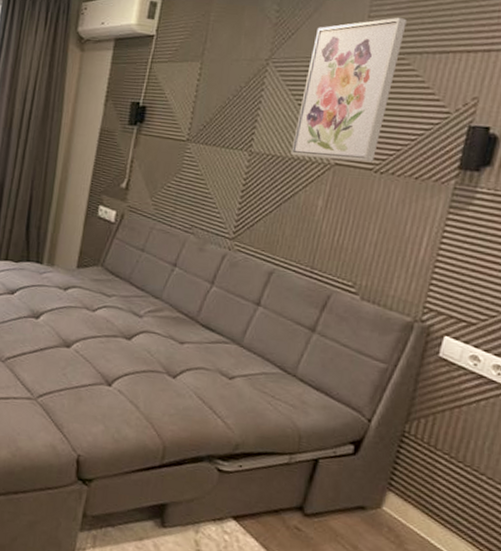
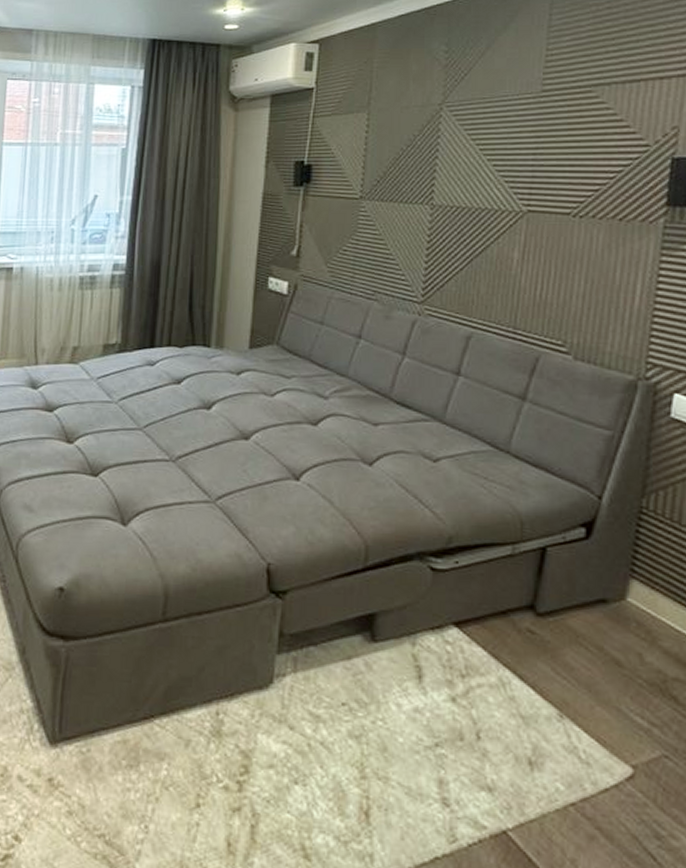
wall art: present [291,17,407,163] -> none [477,47,589,207]

